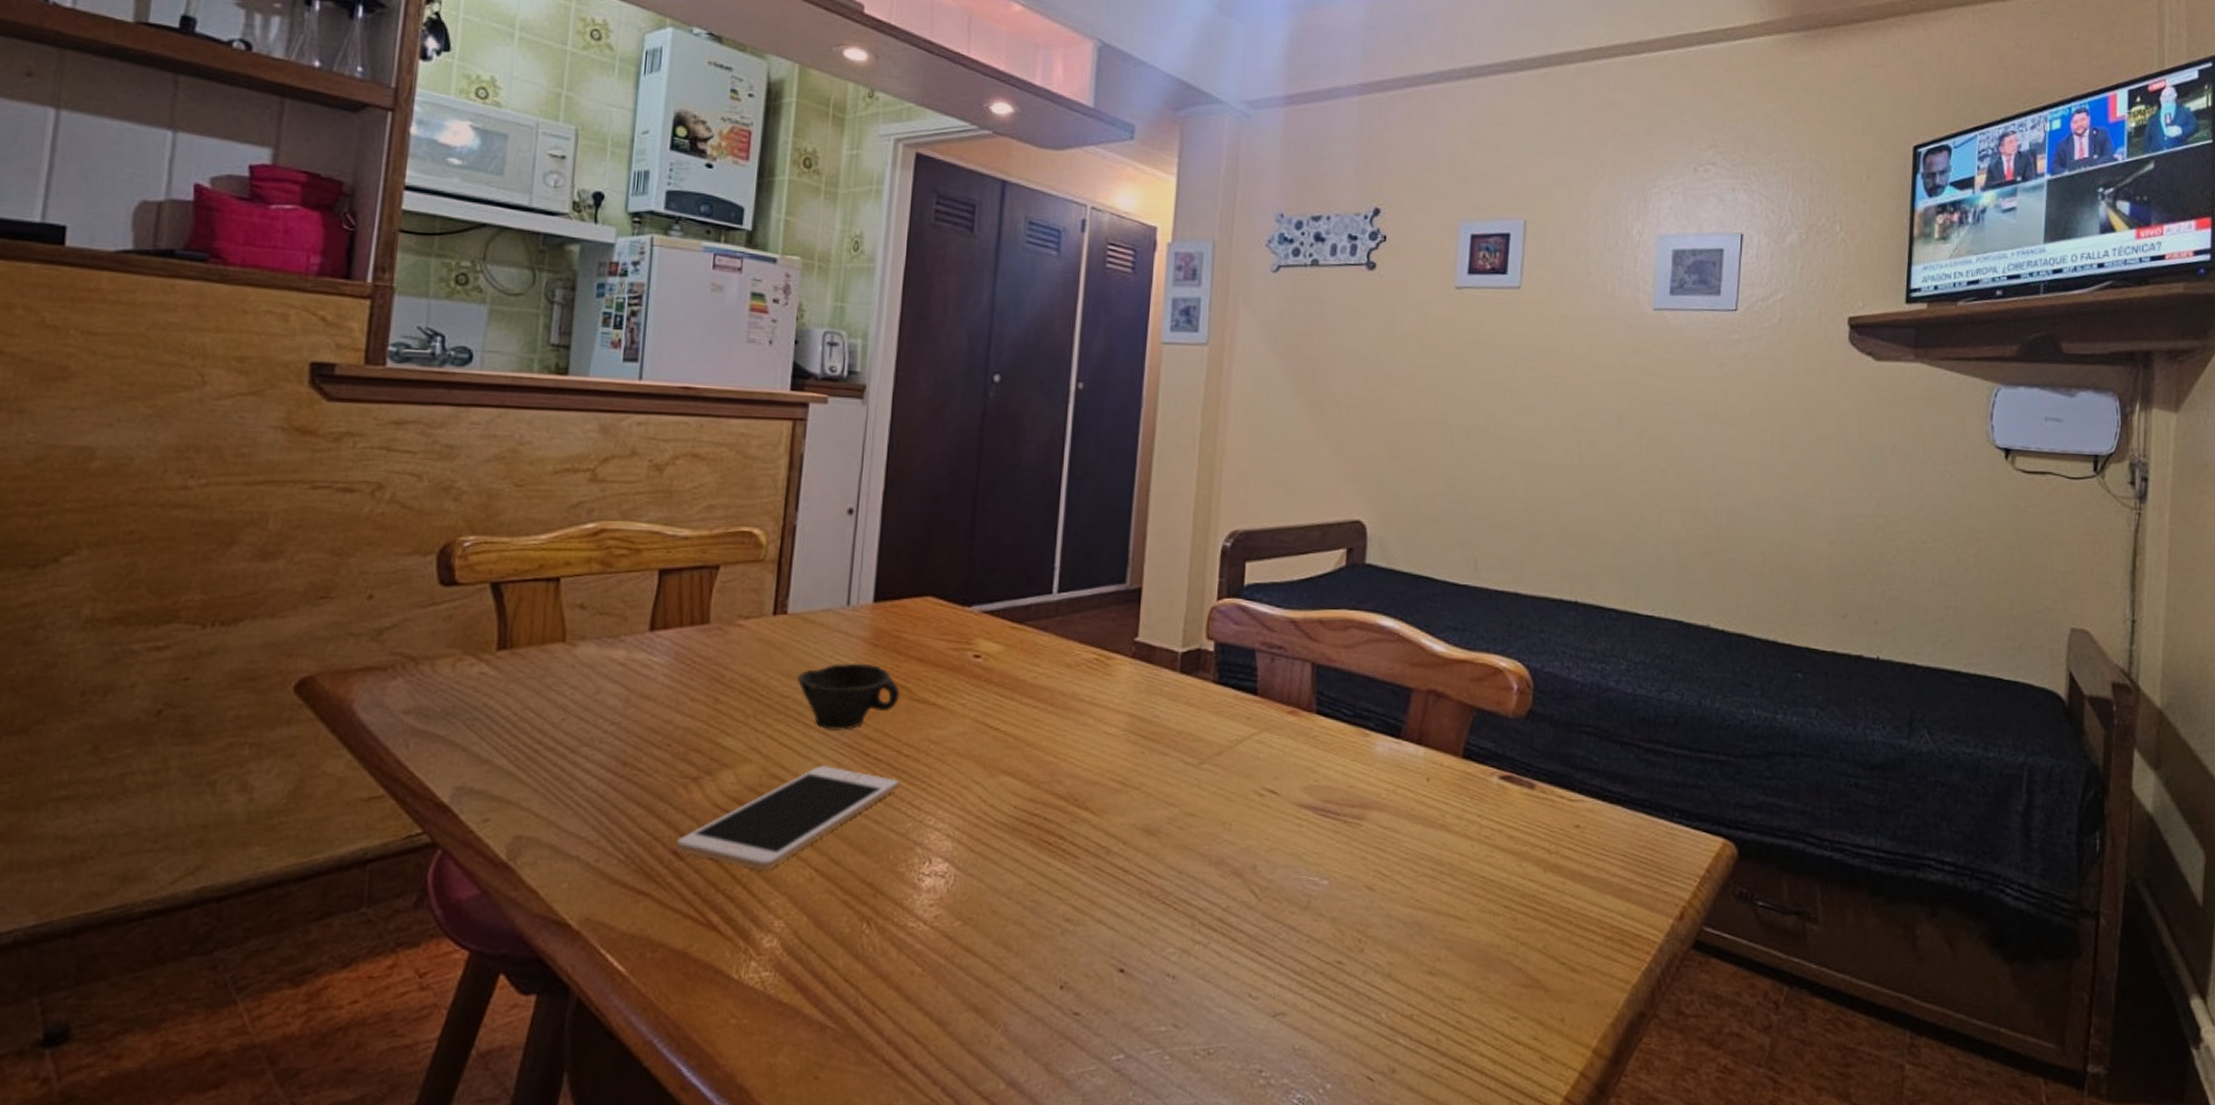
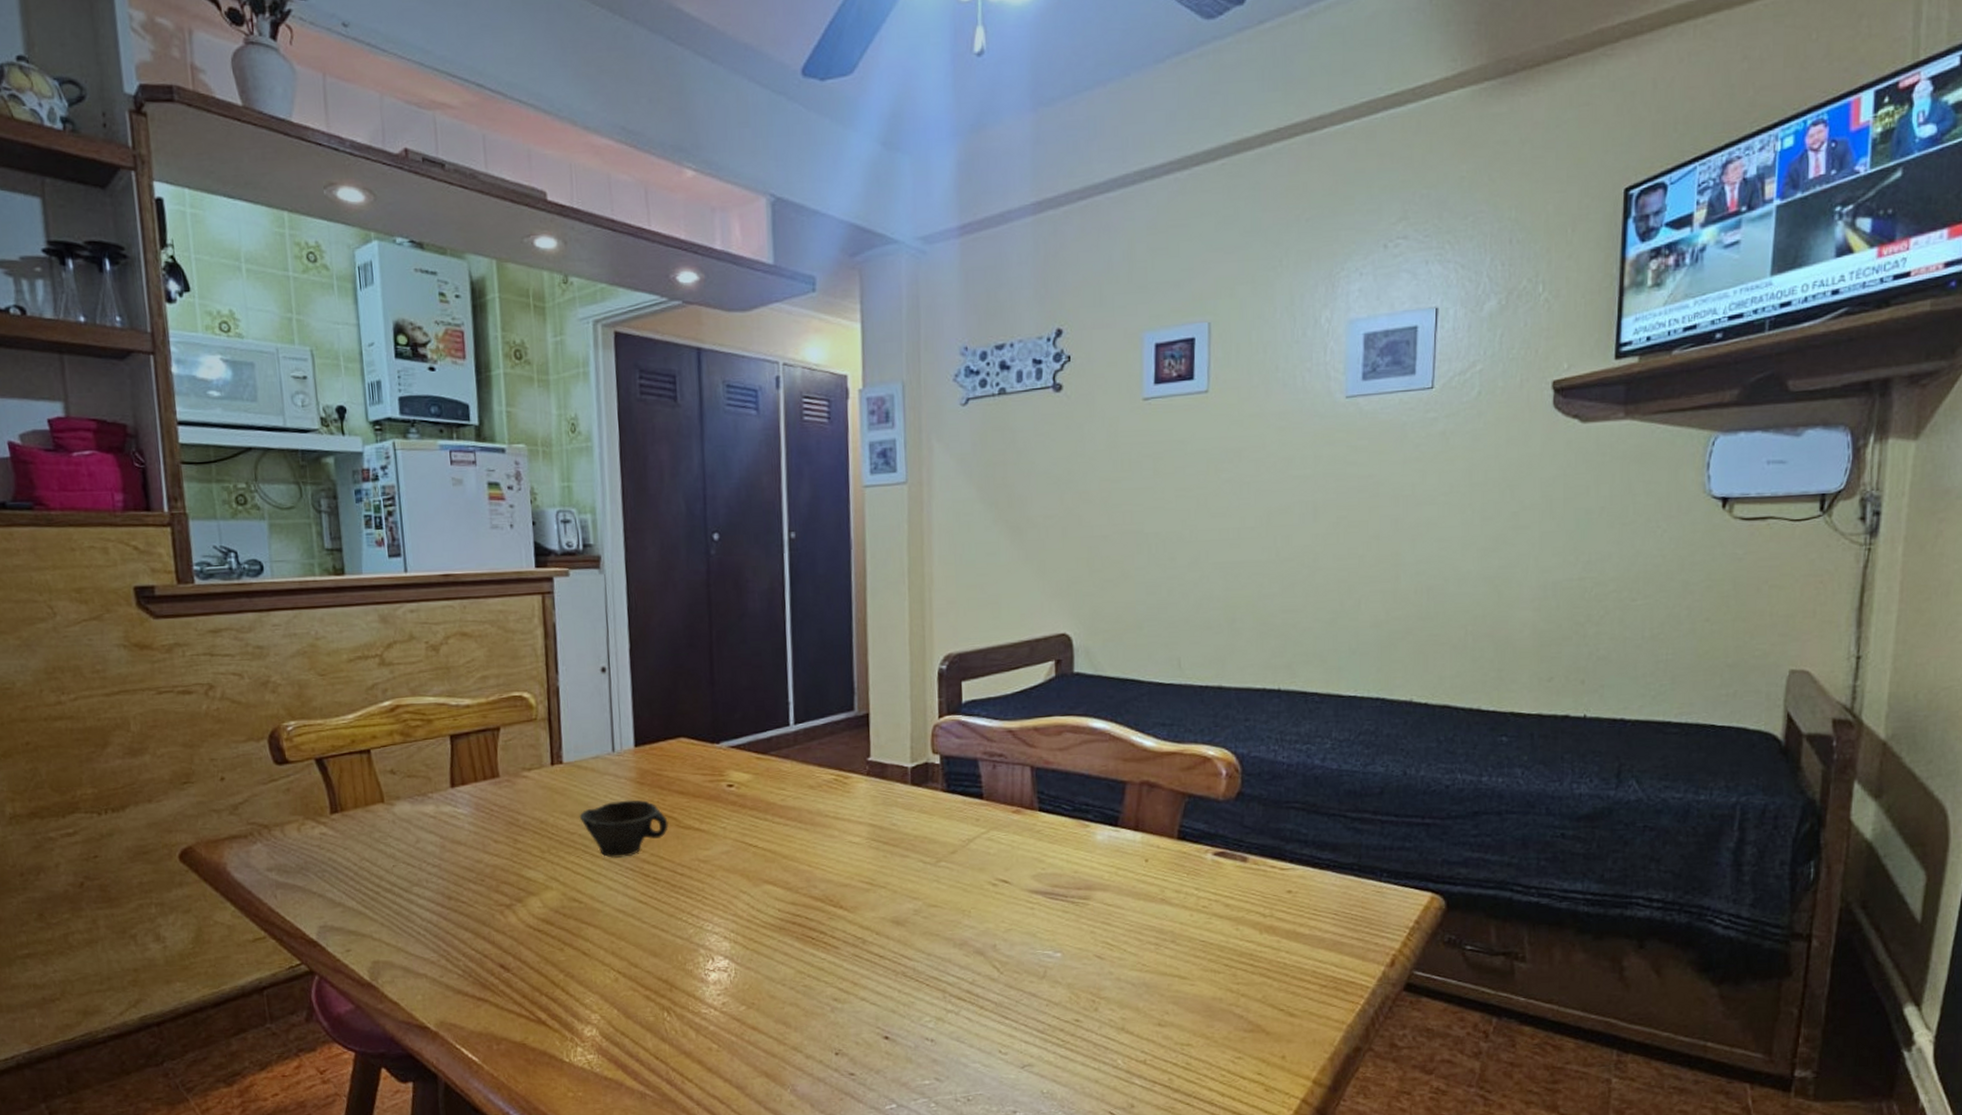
cell phone: present [676,766,899,871] -> none [502,887,678,976]

